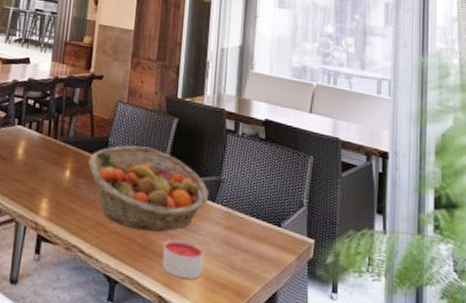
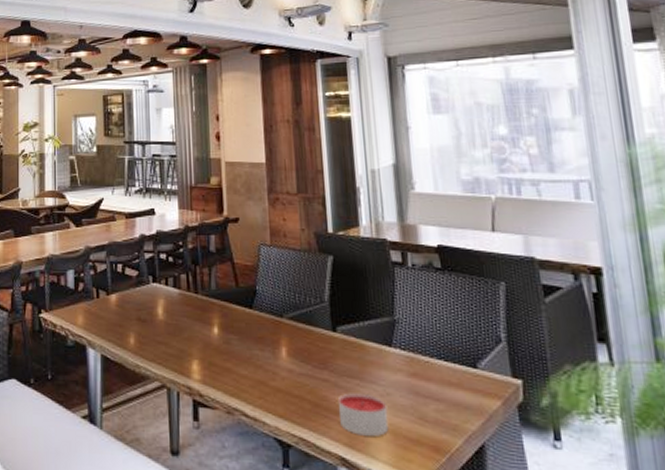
fruit basket: present [88,145,209,232] -> none [237,292,383,387]

